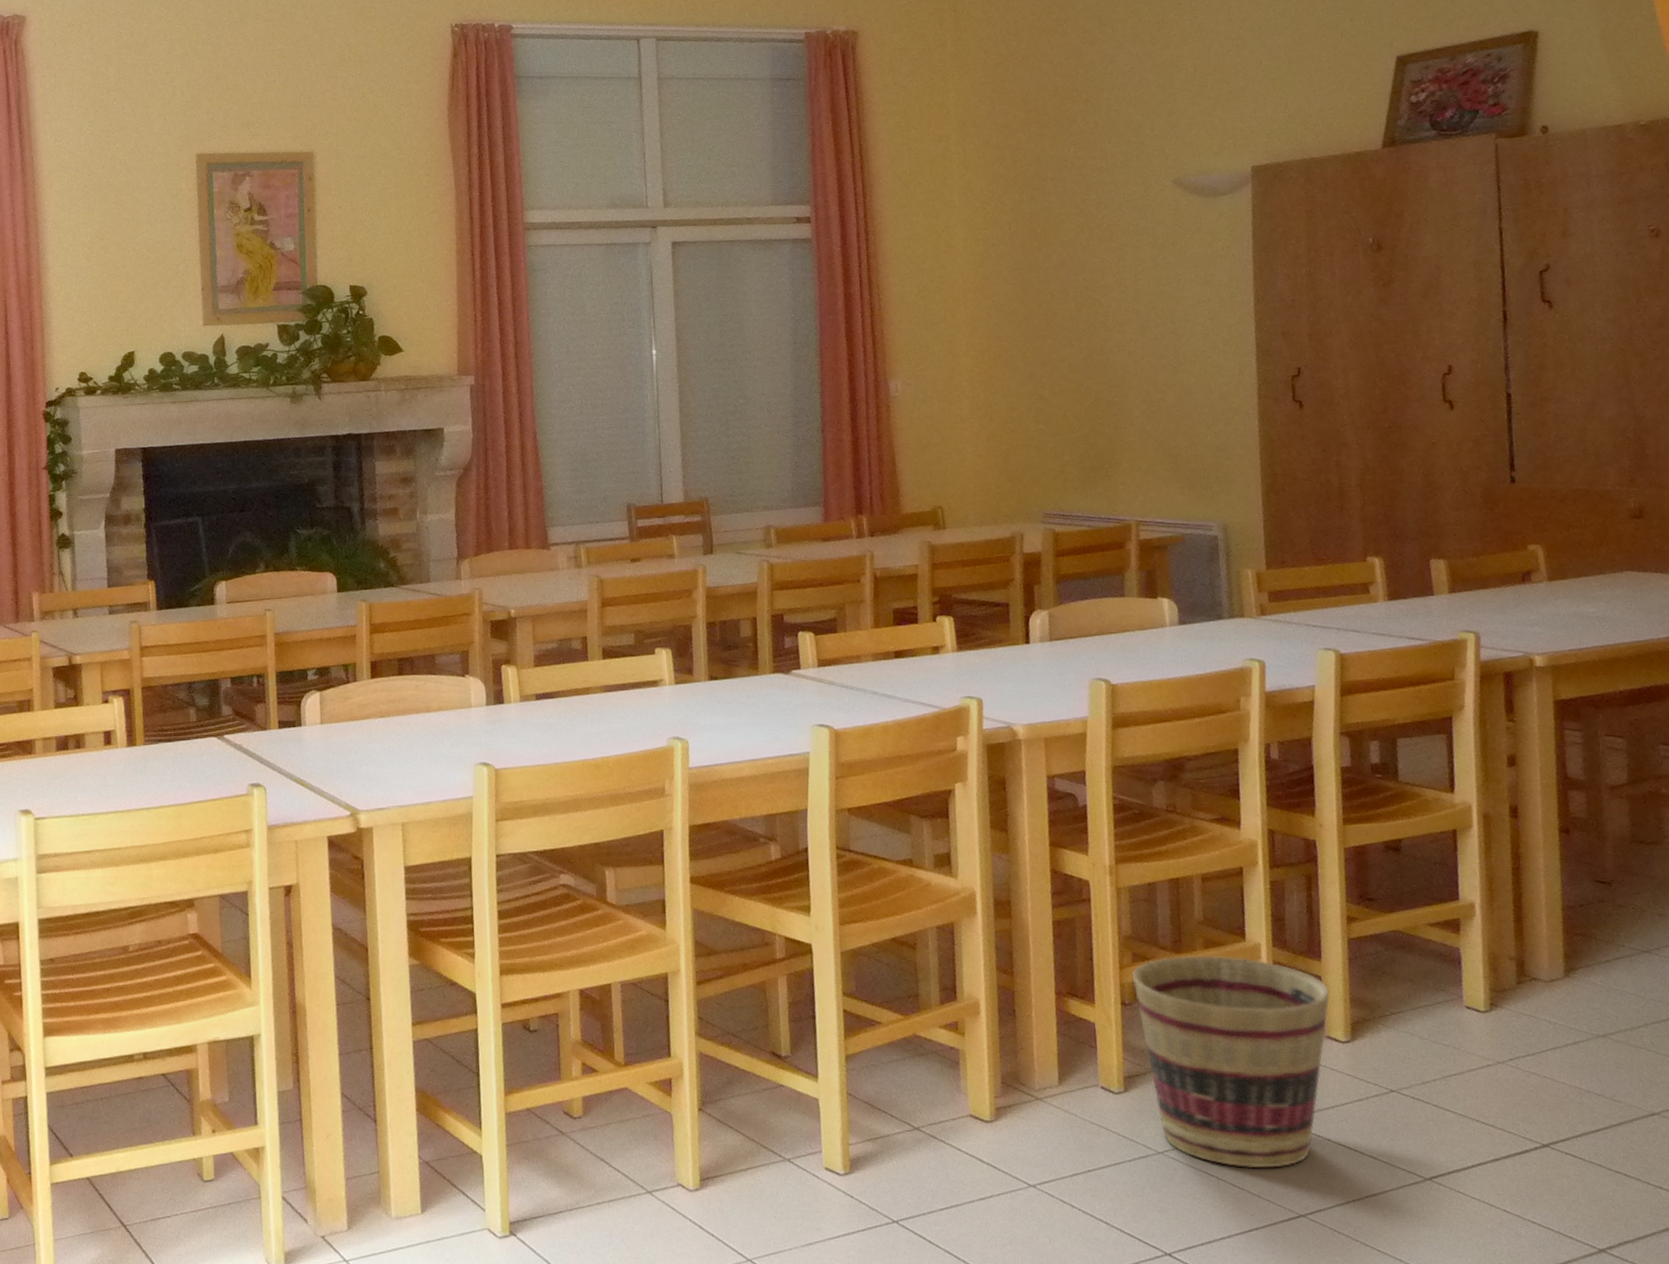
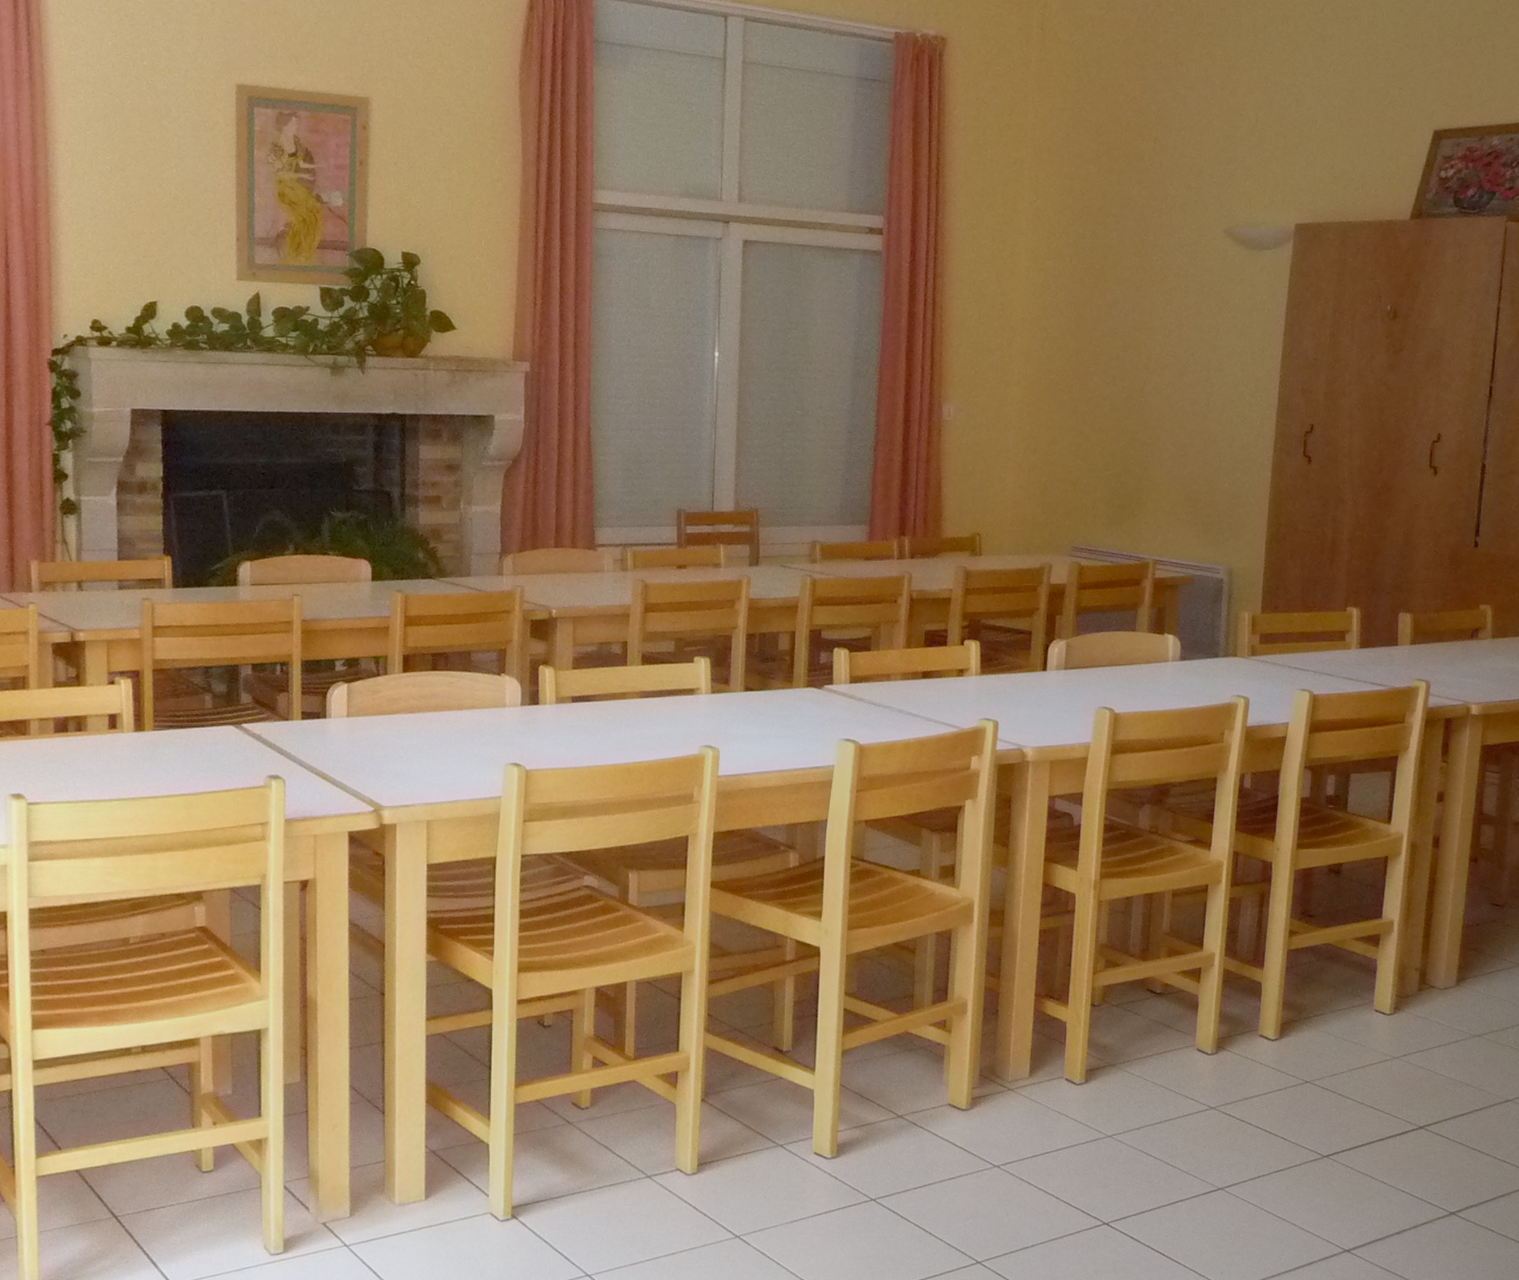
basket: present [1133,955,1330,1169] -> none [1104,963,1267,1149]

